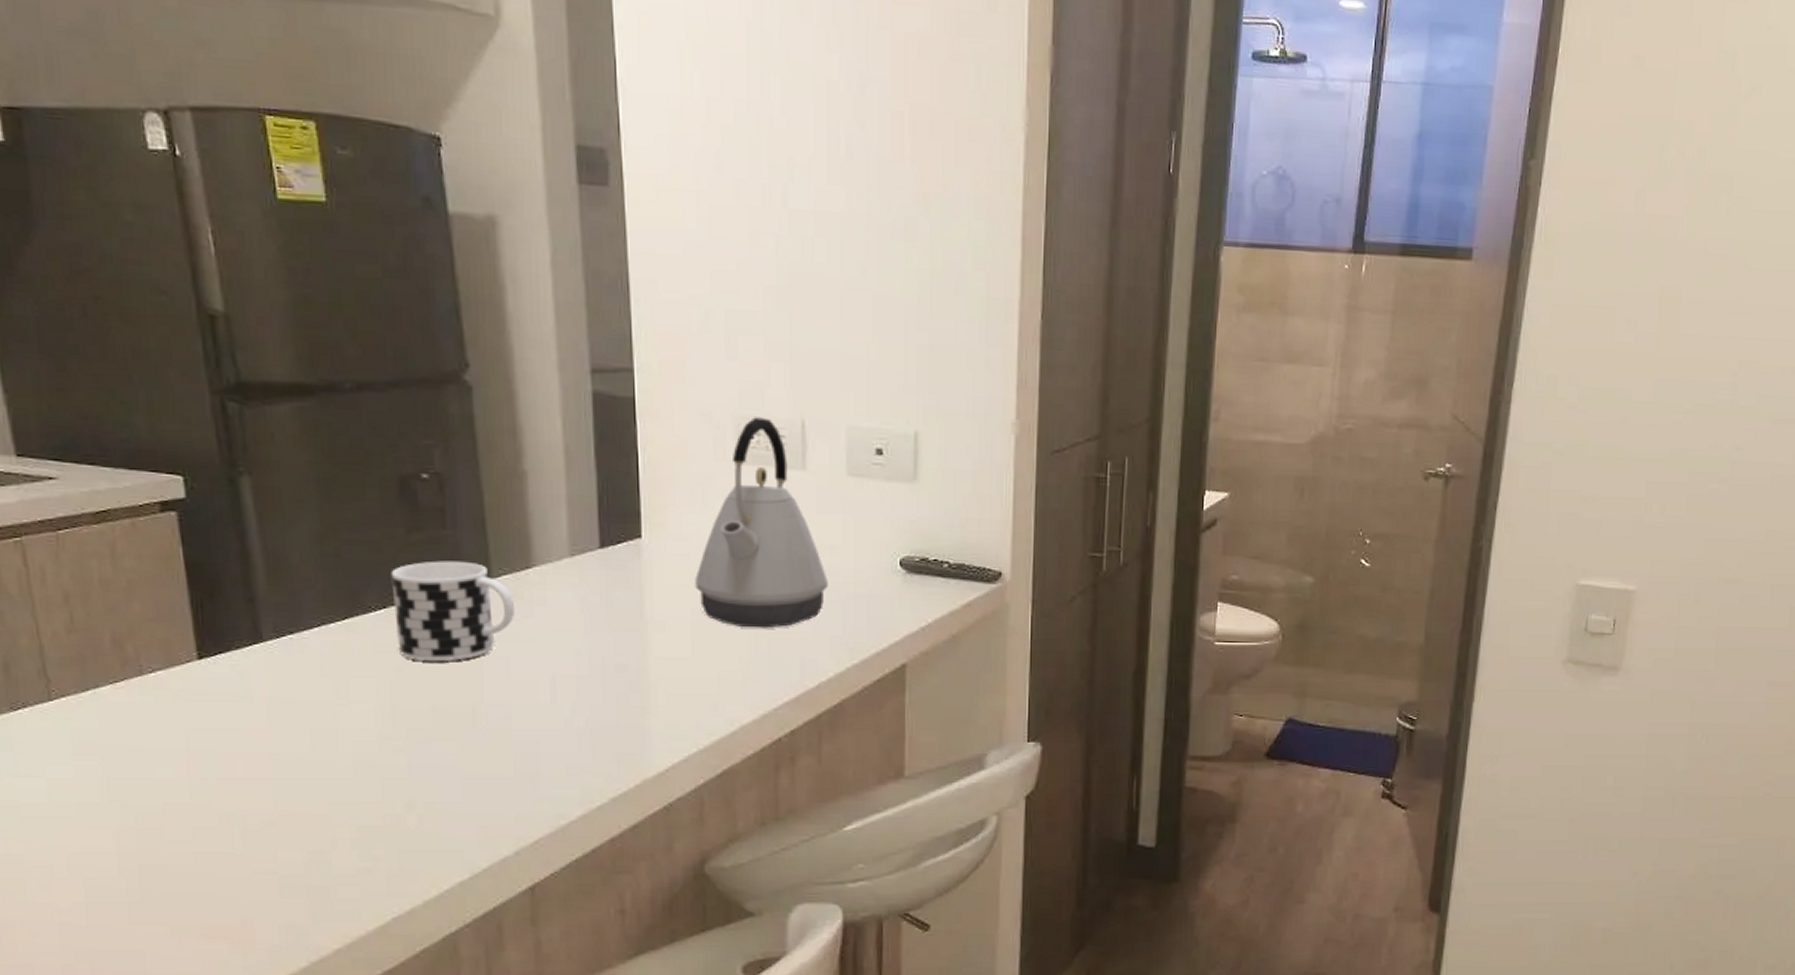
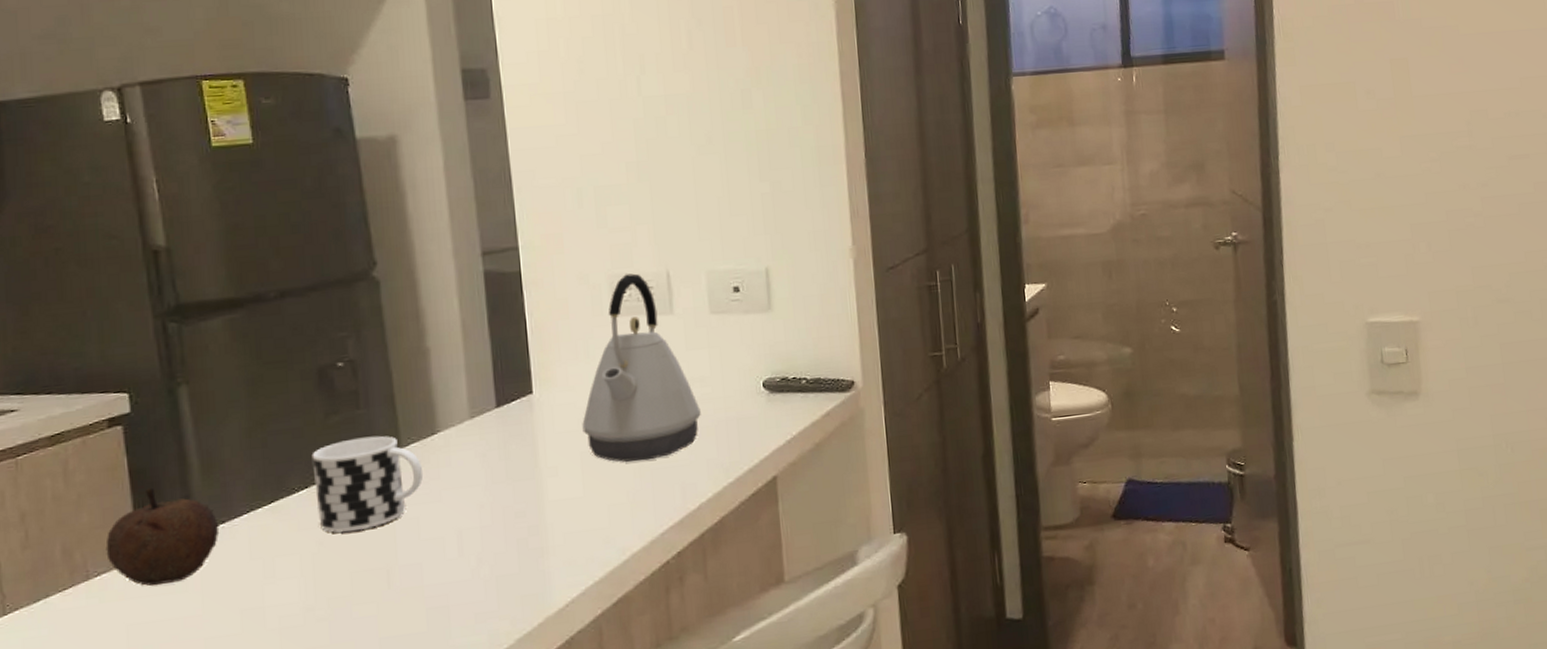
fruit: none [160,584,288,691] -> present [106,487,220,587]

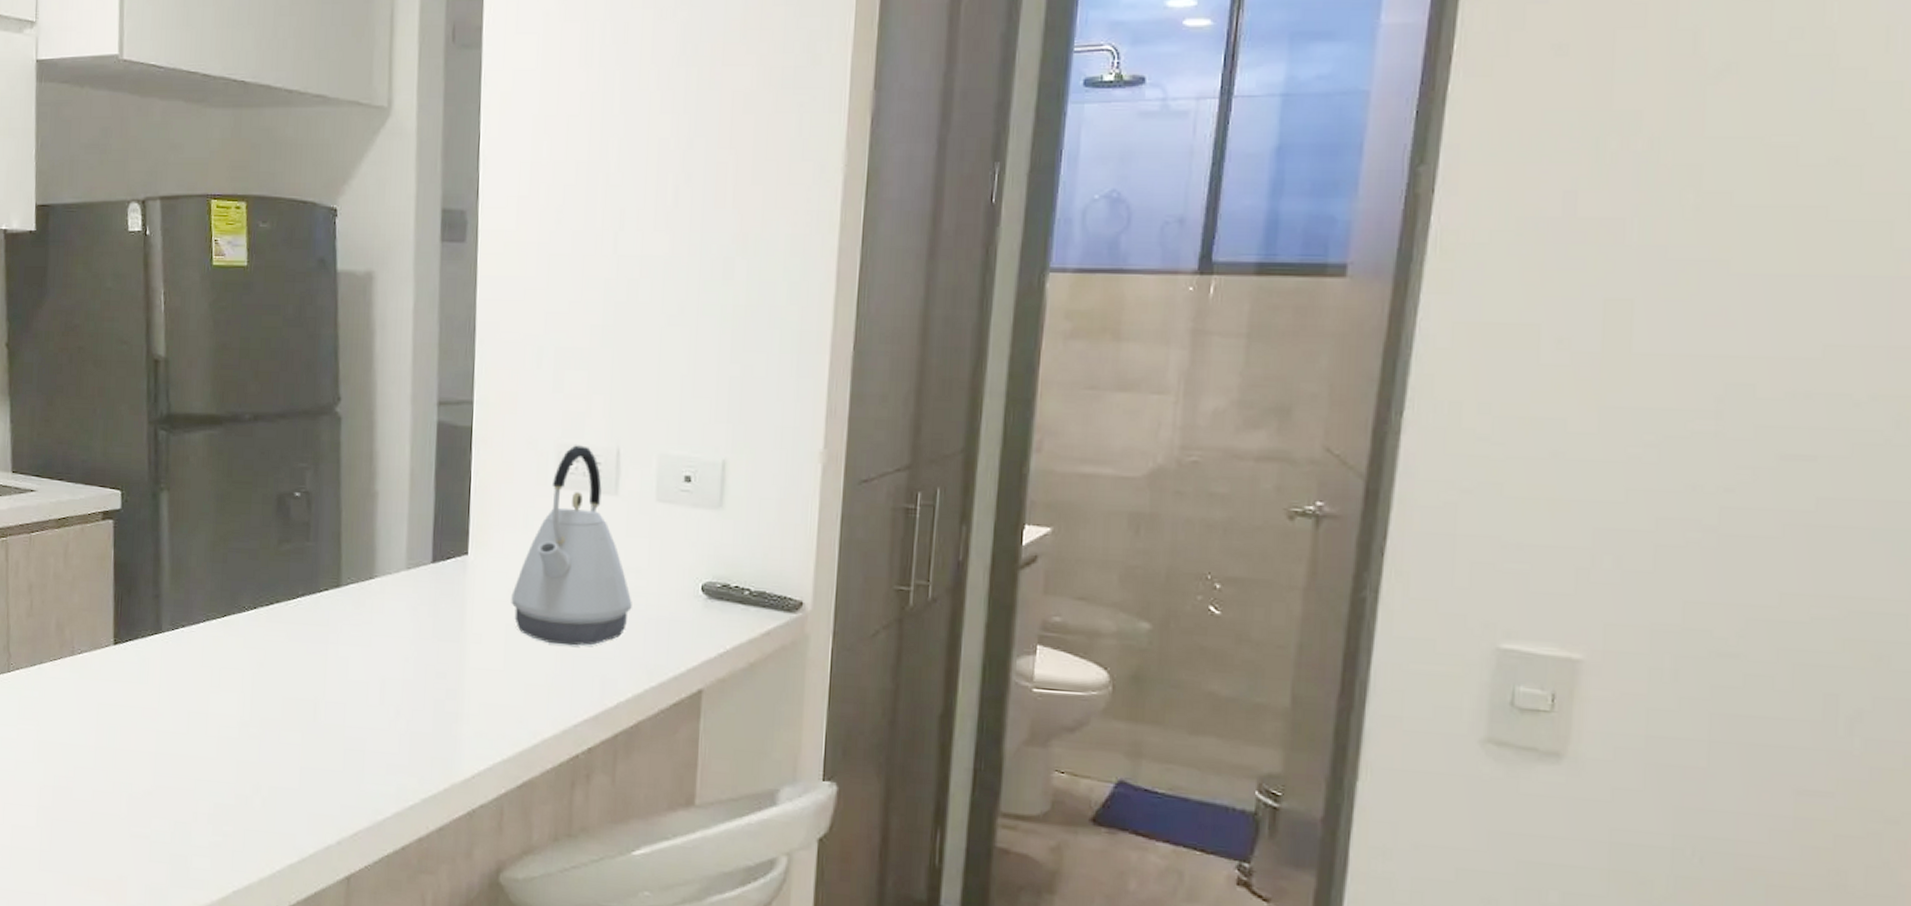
fruit: present [106,487,220,587] -> none [89,582,180,674]
cup: present [311,435,424,533] -> none [262,569,358,660]

